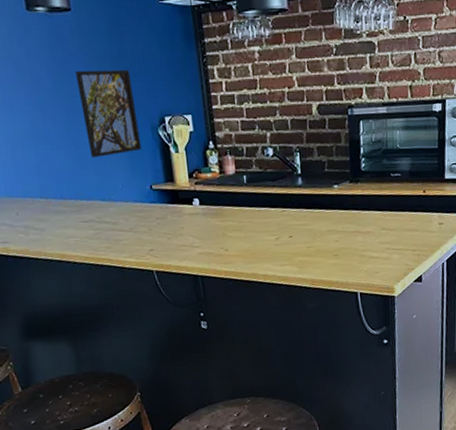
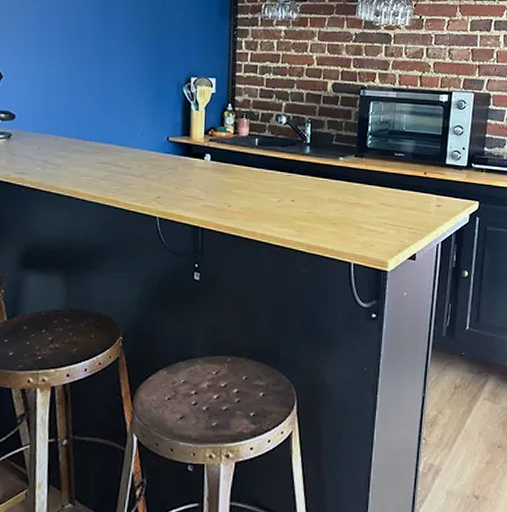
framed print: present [76,69,142,158] -> none [117,28,167,106]

